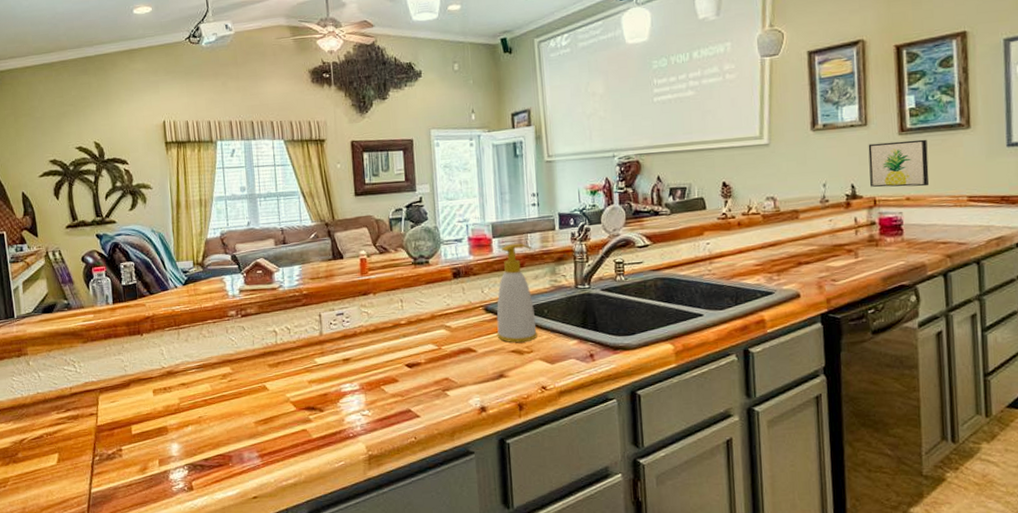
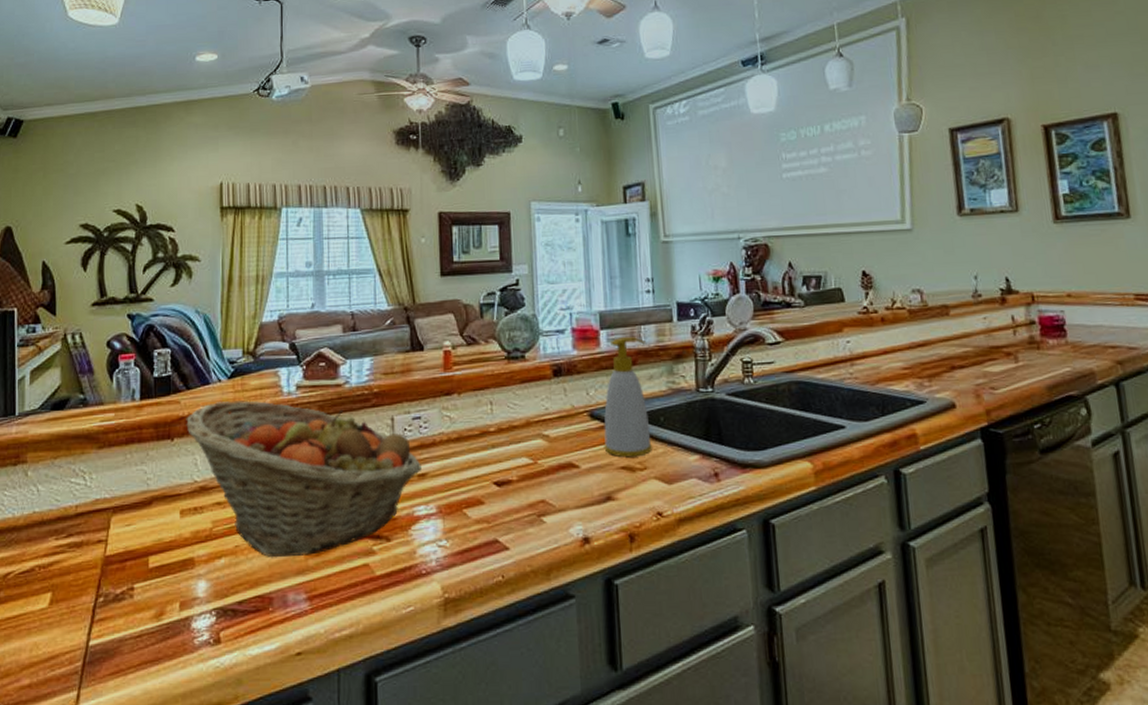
fruit basket: none [151,302,346,426] -> present [186,400,422,558]
wall art: present [868,139,930,188] -> none [1021,228,1091,282]

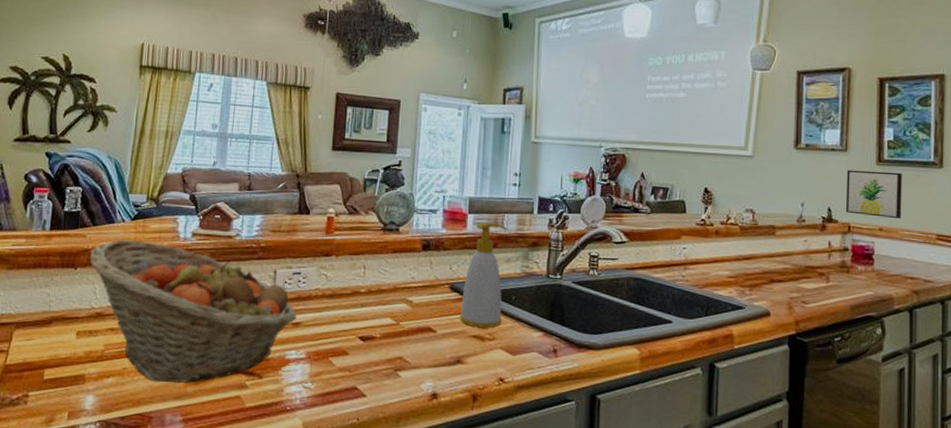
wall art: none [1021,228,1091,282] -> present [845,170,902,219]

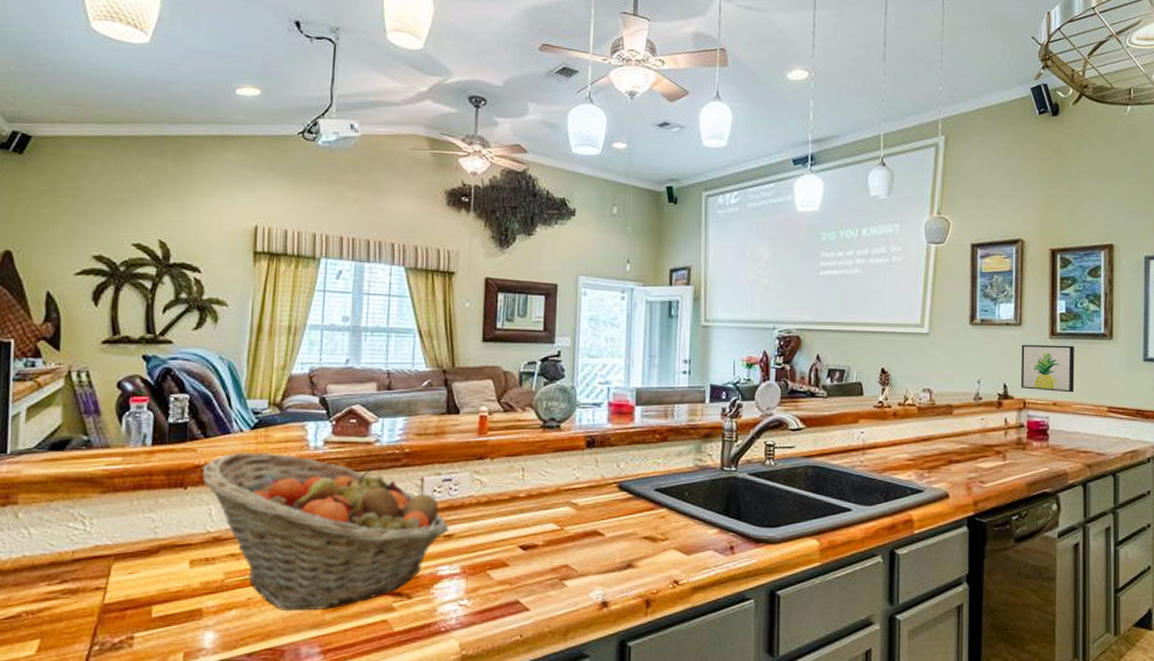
soap bottle: present [459,222,507,328] -> none [629,414,678,528]

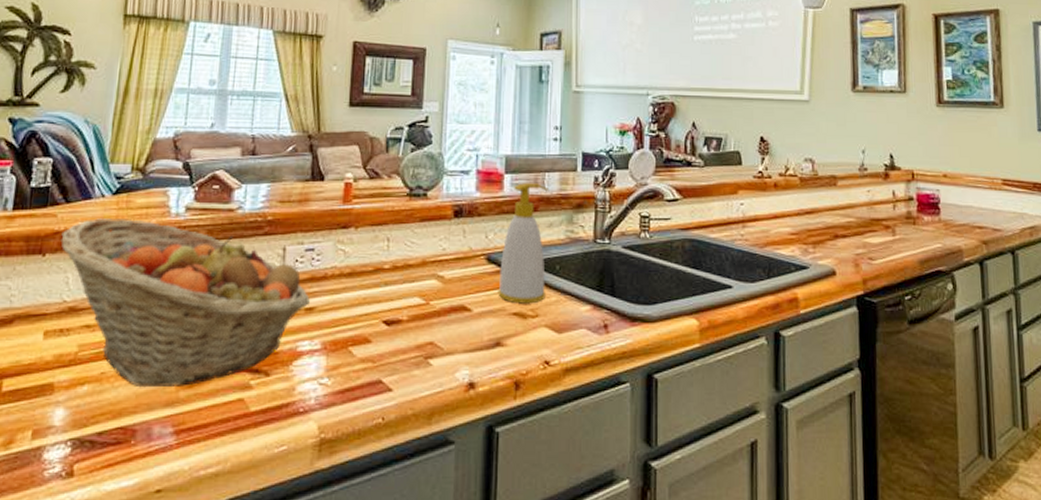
soap bottle: none [629,414,678,528] -> present [498,183,548,304]
wall art: present [1020,344,1075,393] -> none [907,112,966,164]

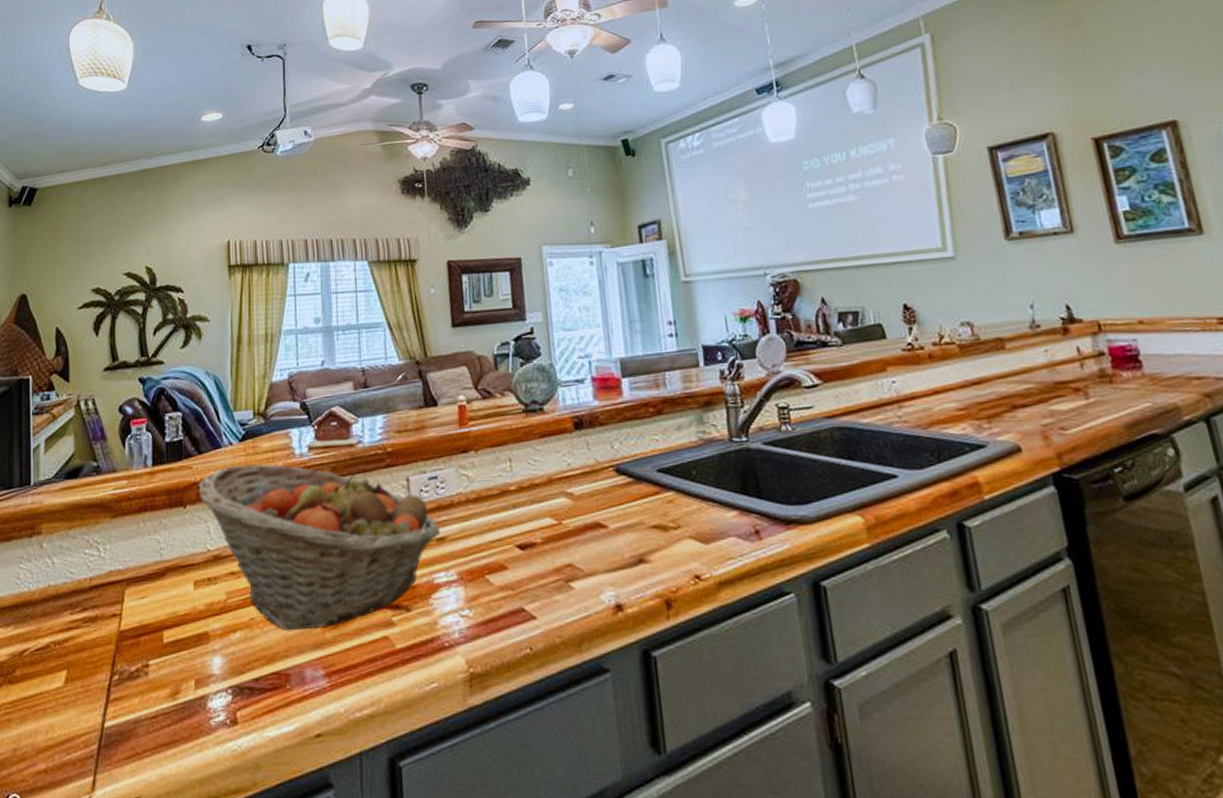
soap bottle: present [498,183,548,304] -> none [631,384,685,516]

